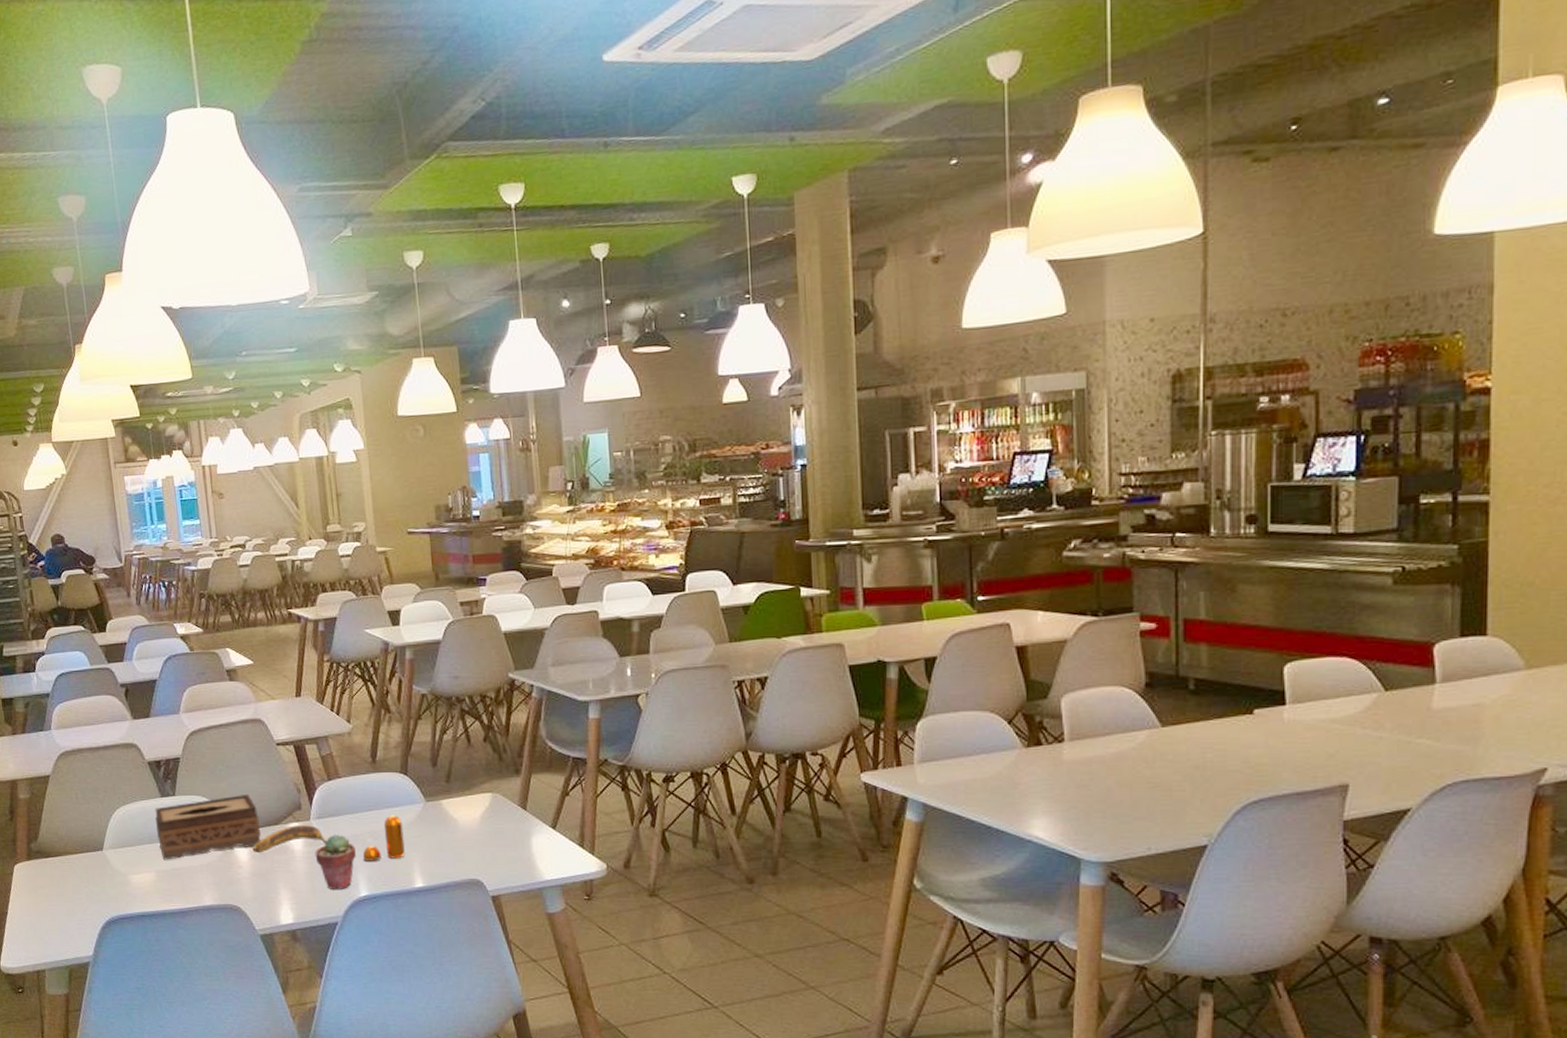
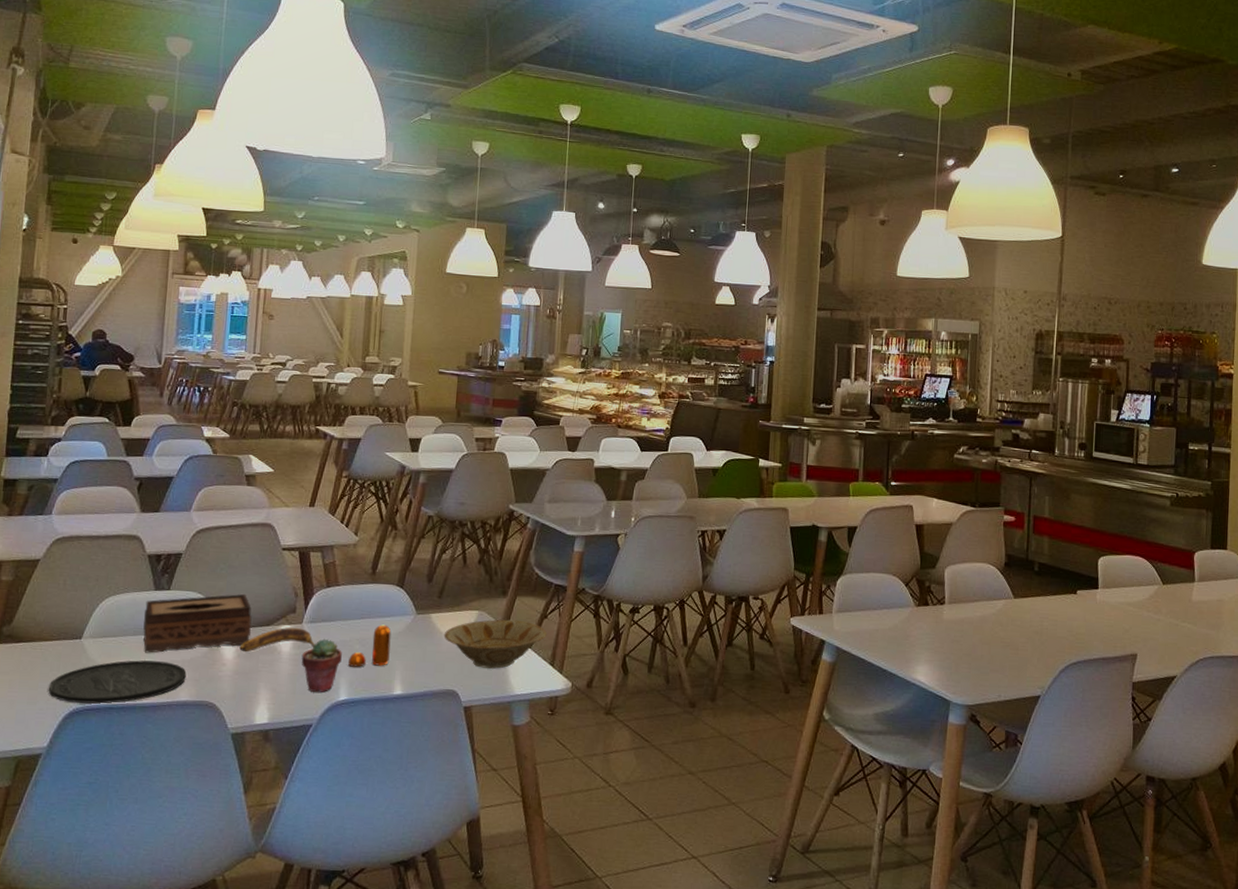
plate: none [82,867,207,912] -> present [48,660,187,704]
bowl: none [458,800,571,854] -> present [443,619,547,669]

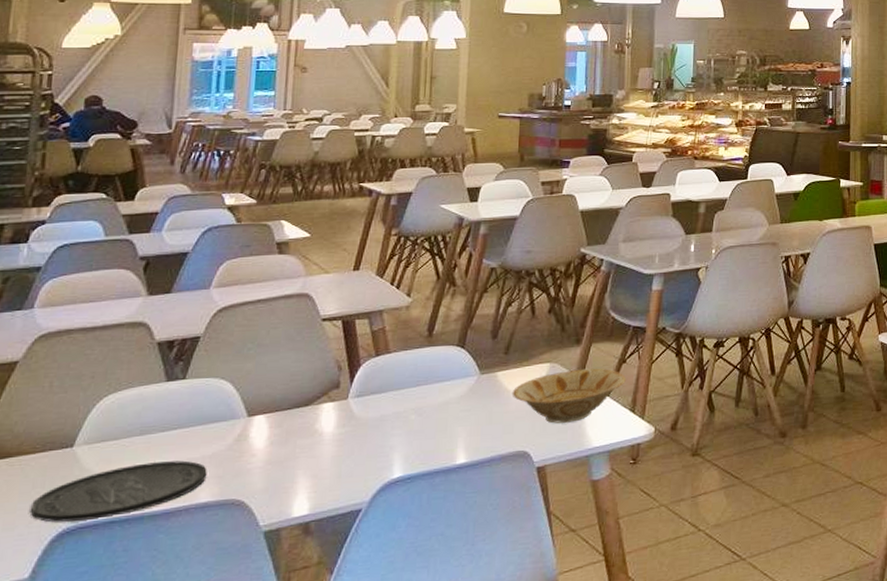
tissue box: present [143,593,252,653] -> none [152,373,287,454]
banana: present [239,627,315,653] -> none [272,404,363,439]
potted succulent: present [301,638,342,692] -> none [347,412,395,473]
pepper shaker: present [348,624,392,667] -> none [403,389,452,440]

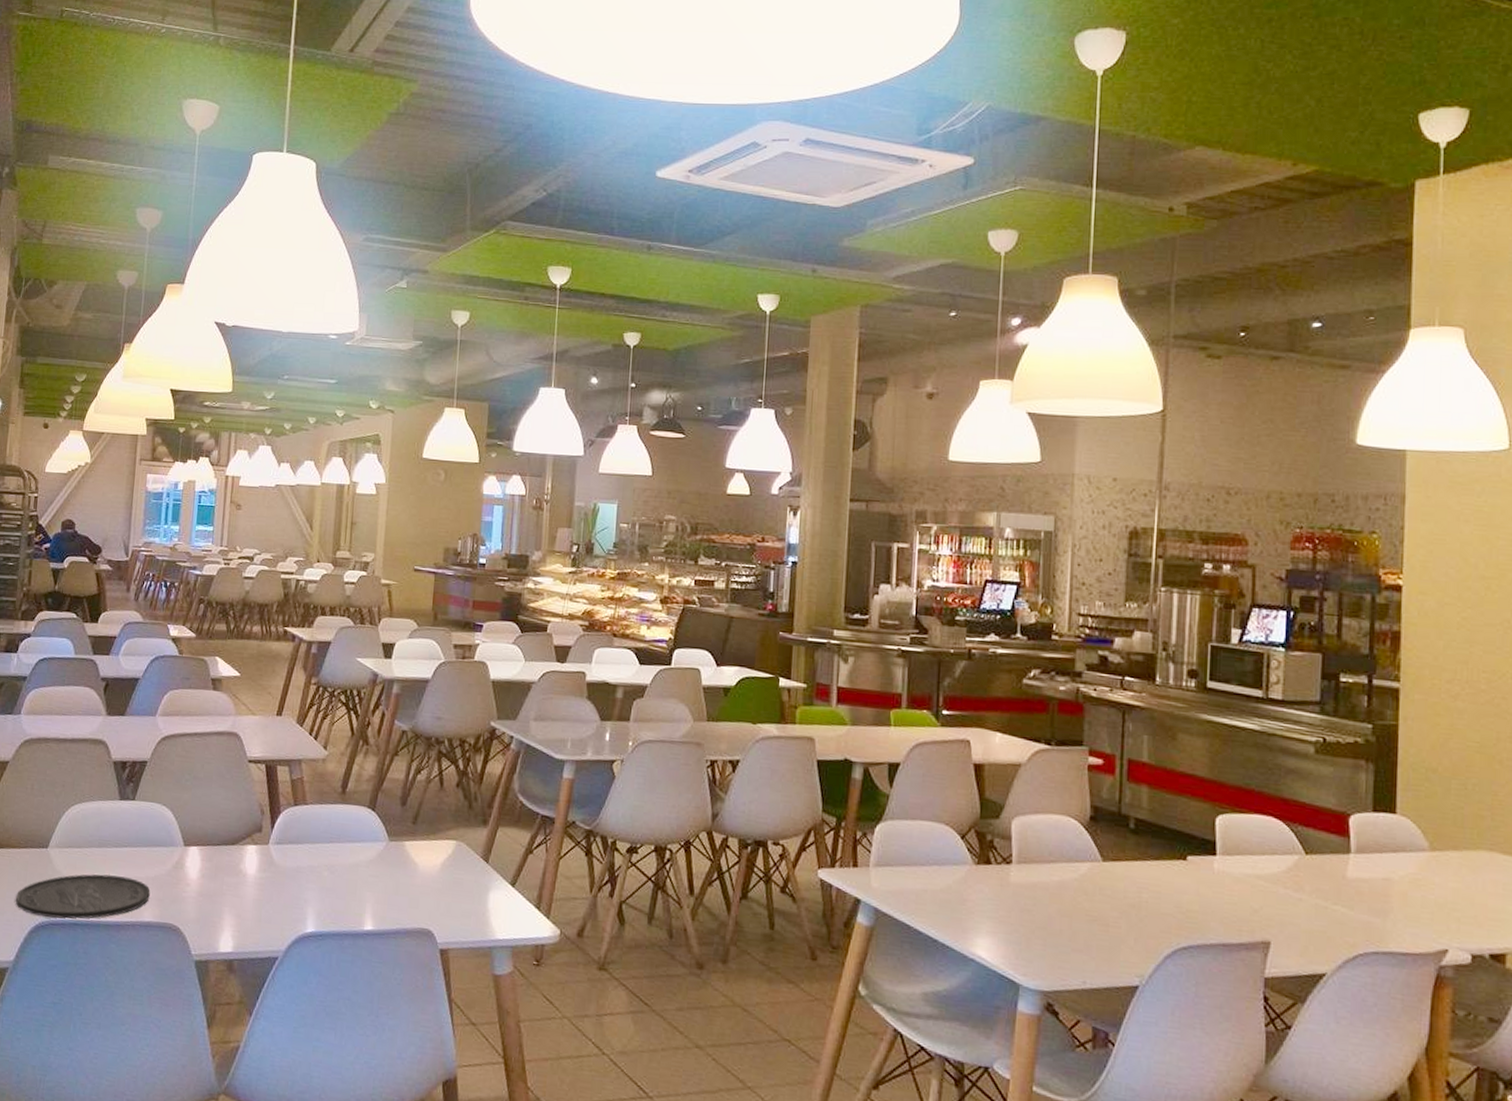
bowl: present [511,368,626,424] -> none [418,852,532,908]

